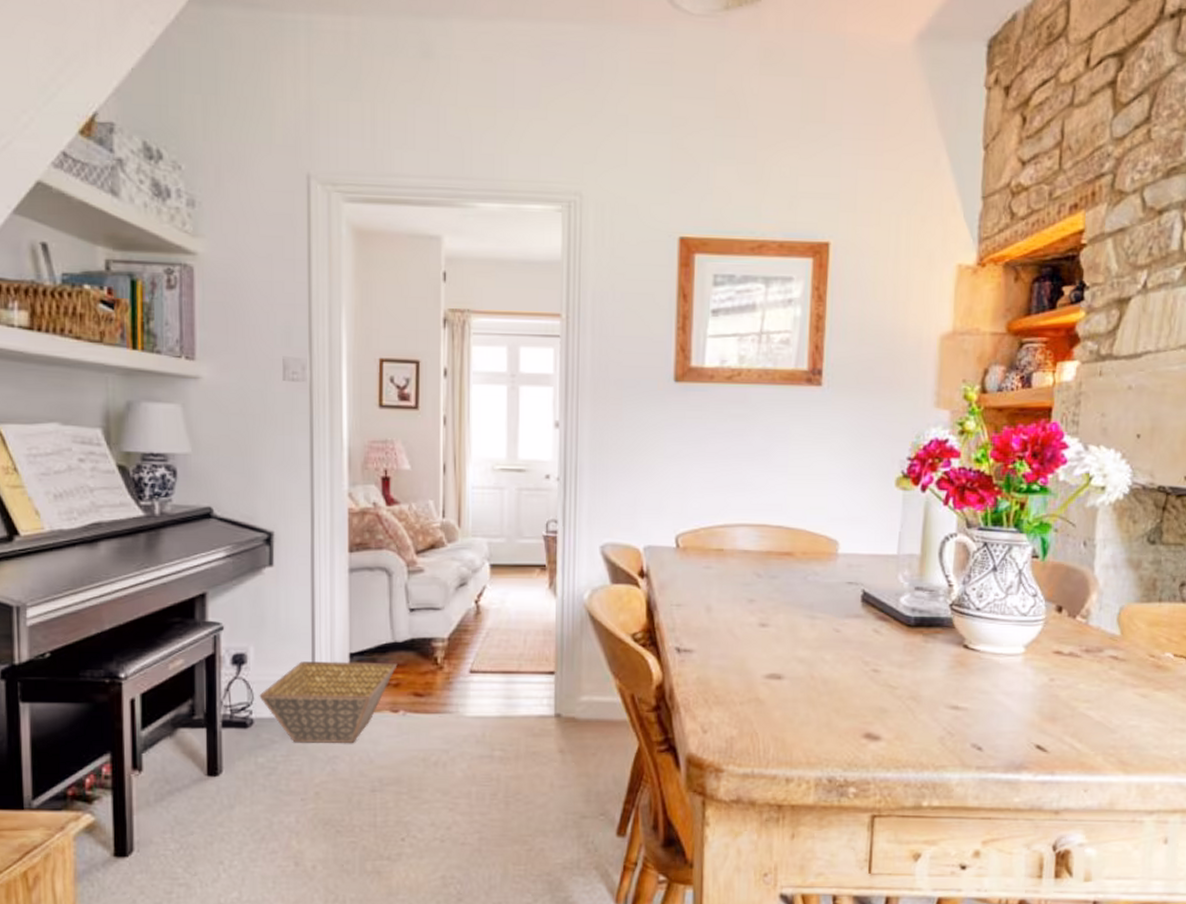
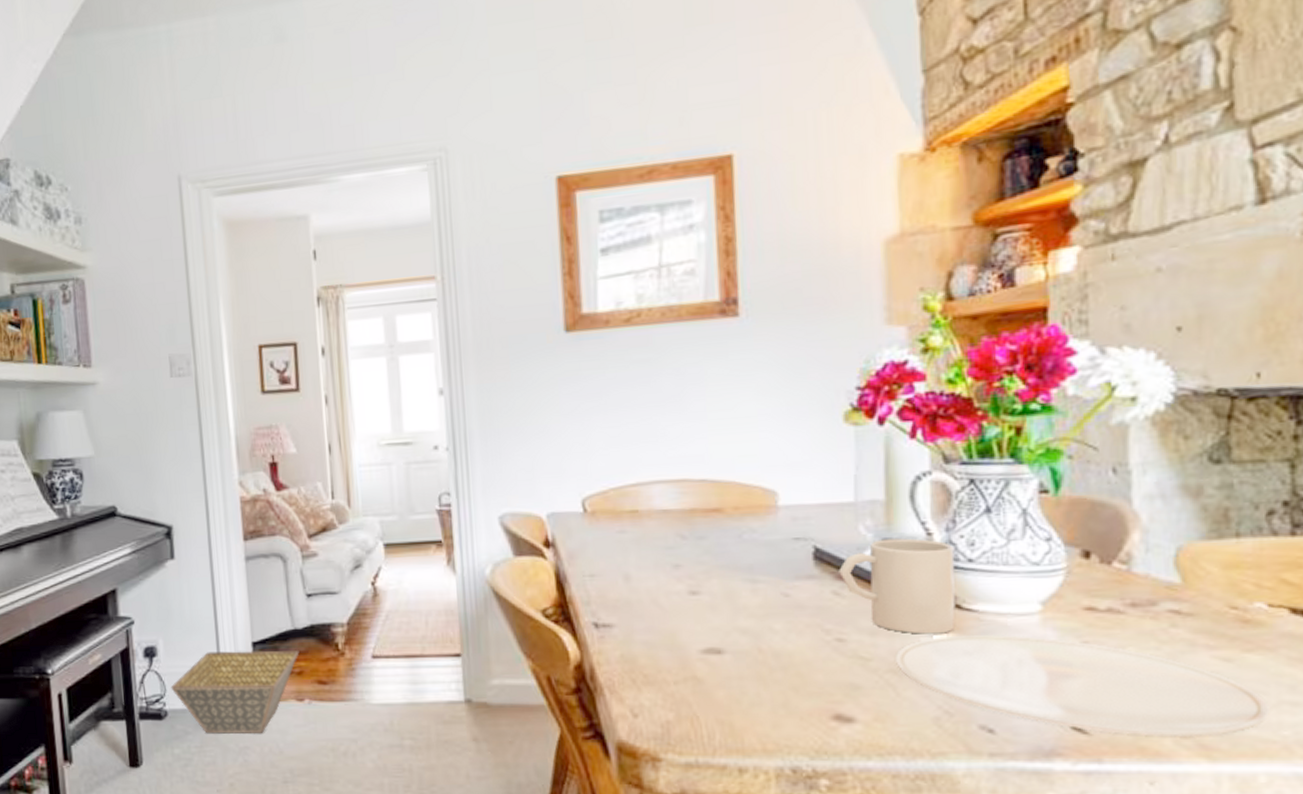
mug: none [880,588,968,668] -> present [839,538,956,634]
plate: none [916,670,1167,755] -> present [896,634,1270,738]

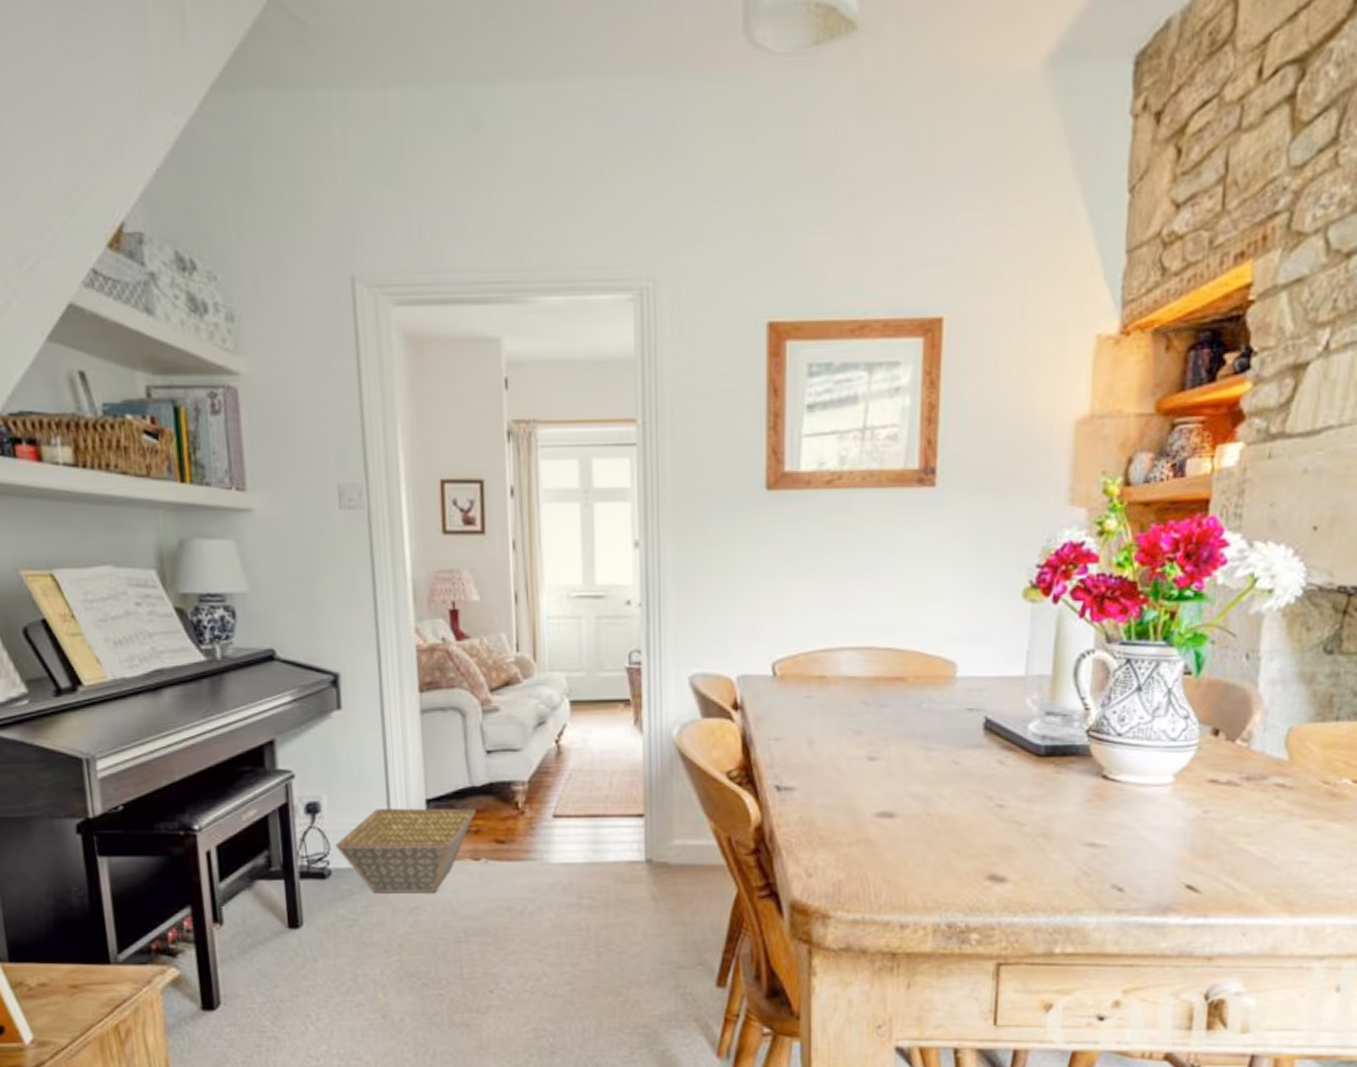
mug: present [839,538,956,634] -> none [1005,712,1107,802]
plate: present [896,634,1270,738] -> none [1047,802,1342,895]

